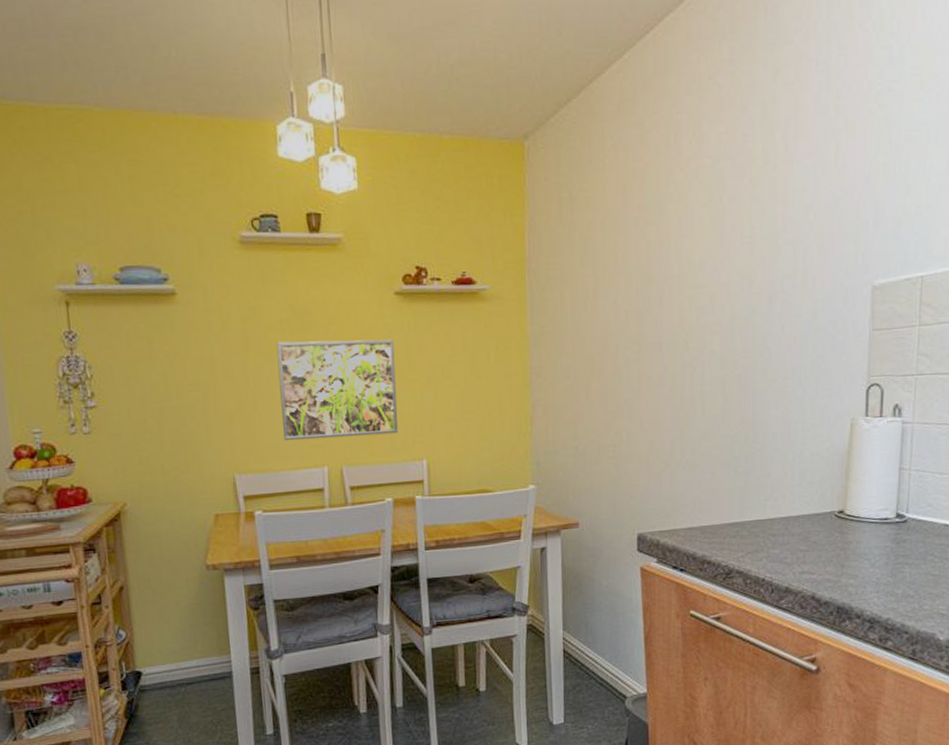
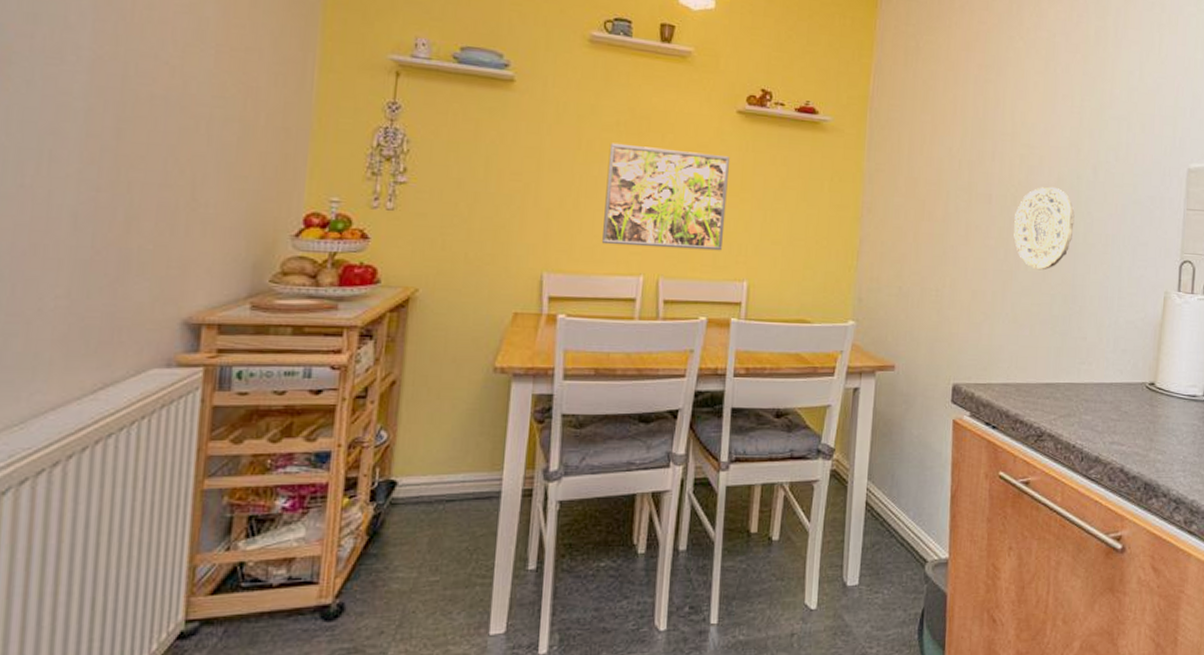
decorative plate: none [688,326,751,413] -> present [1014,187,1075,271]

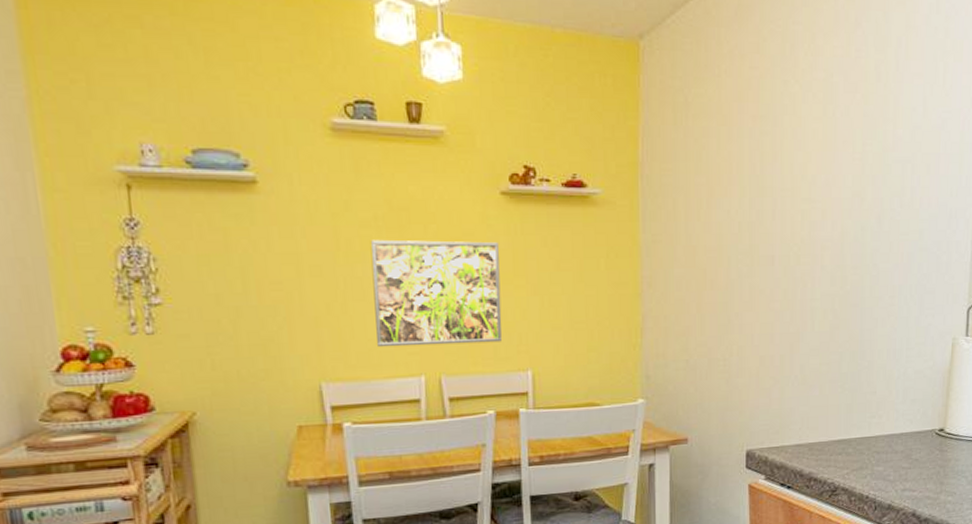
decorative plate: present [1014,187,1075,271] -> none [799,242,860,329]

